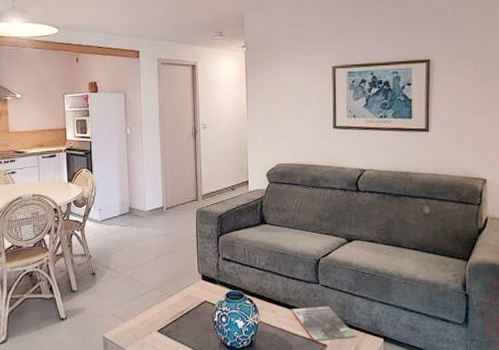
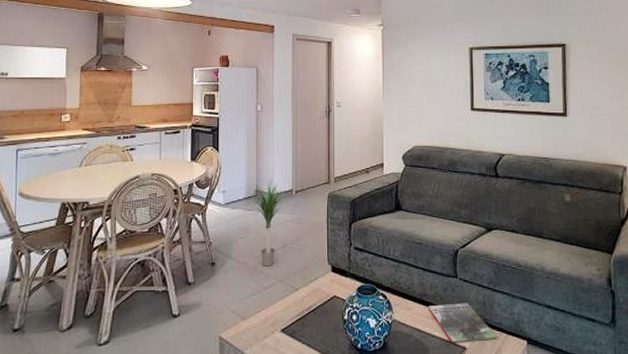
potted plant: none [118,198,165,276] -> present [242,179,293,266]

